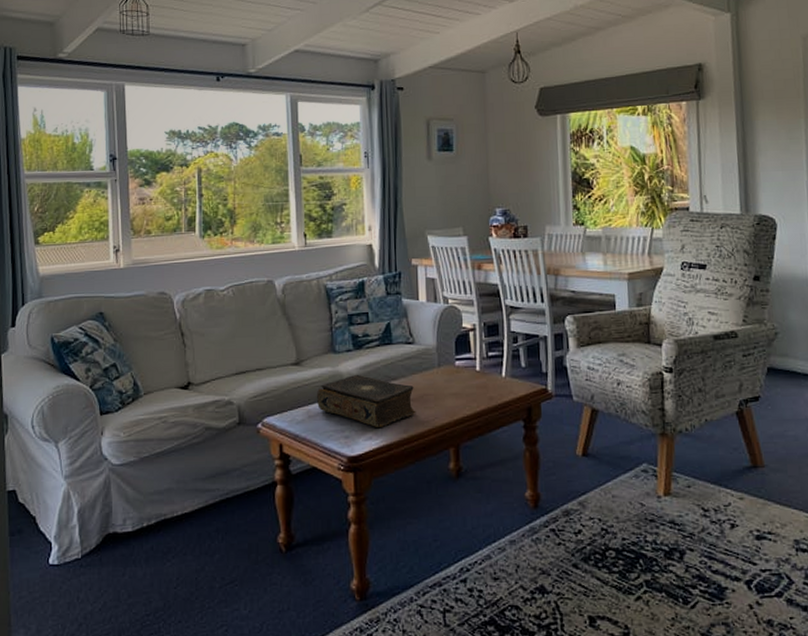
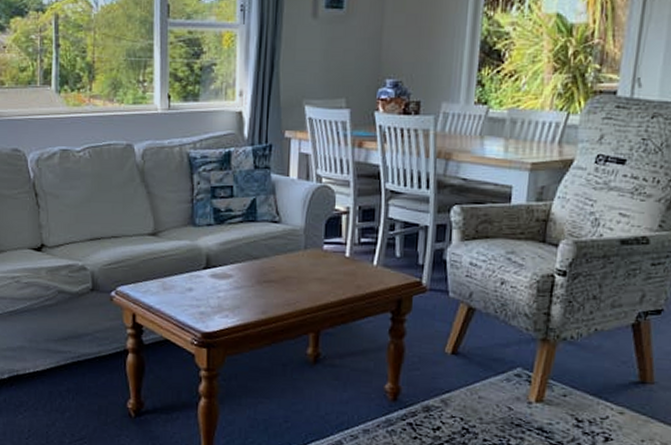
book: present [316,374,416,428] -> none [172,249,277,307]

